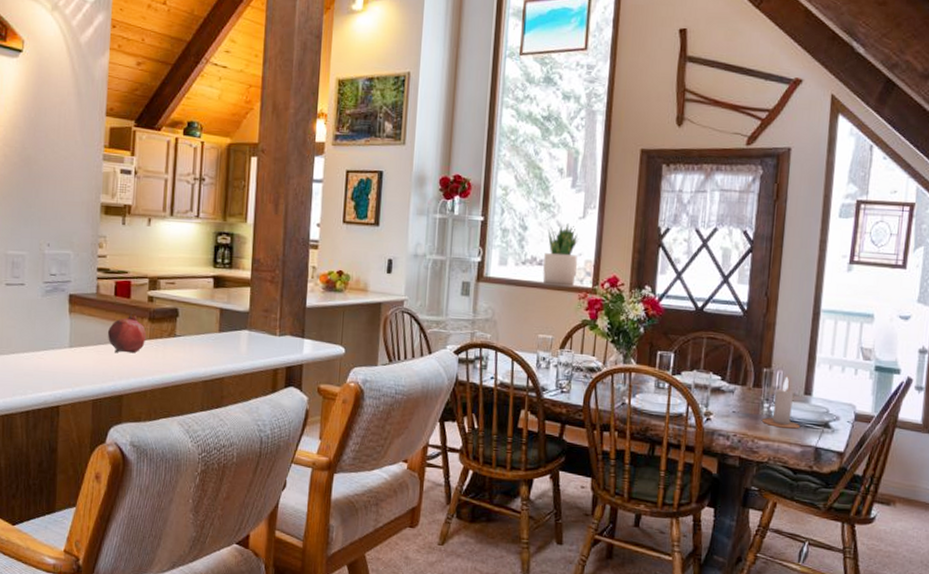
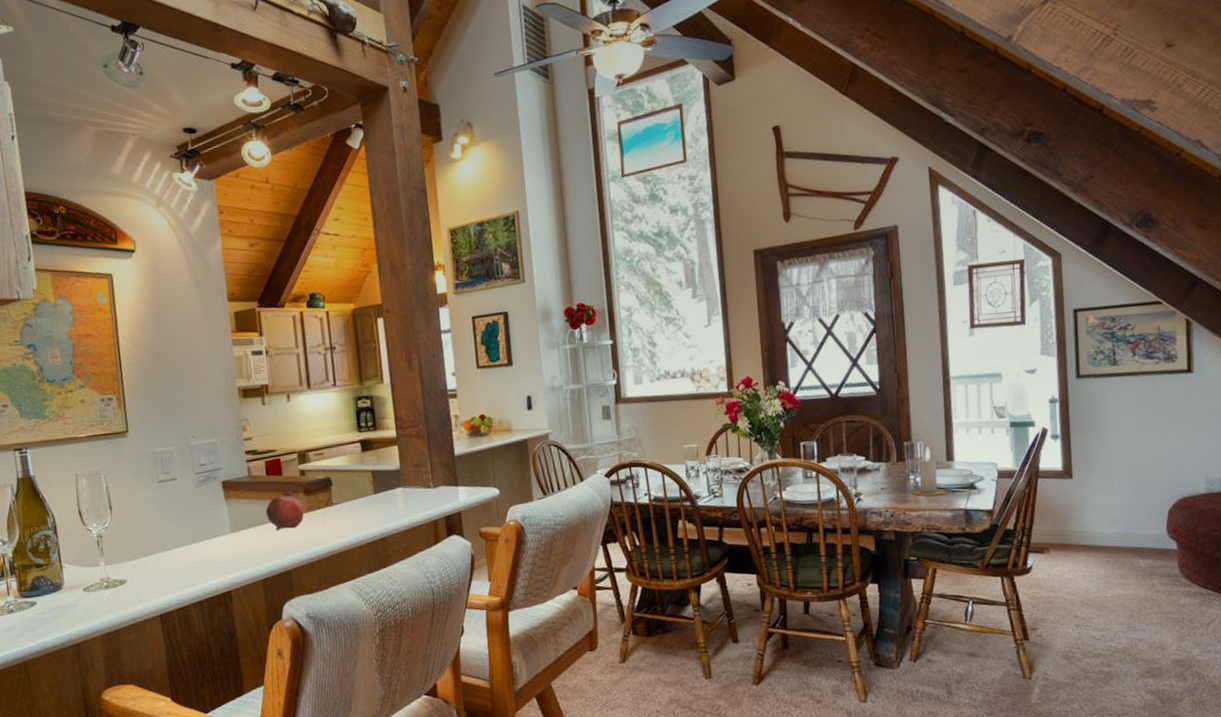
planter: present [542,223,580,287] -> none [676,333,711,397]

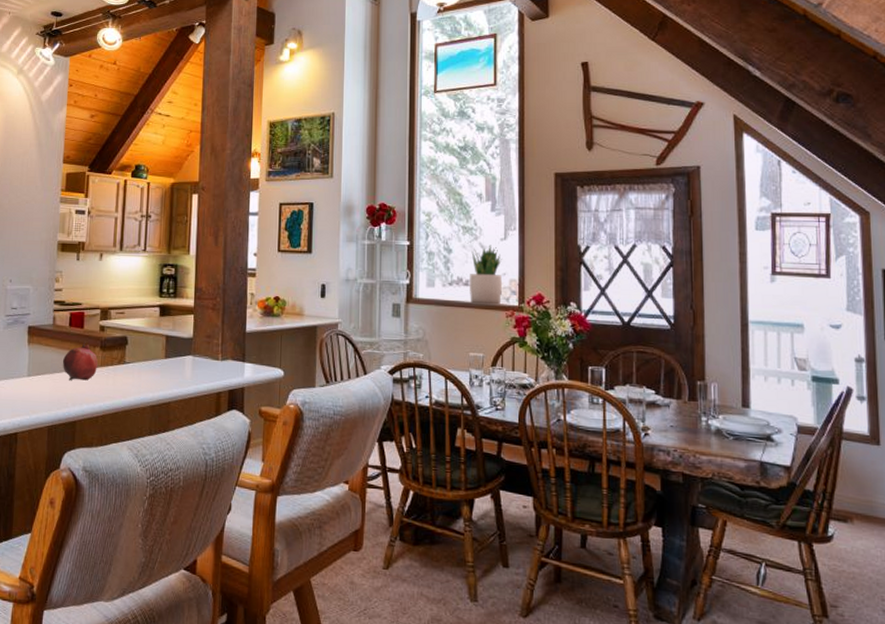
planter: none [676,333,711,397] -> present [470,245,503,306]
candle: present [911,446,948,497] -> none [702,388,743,444]

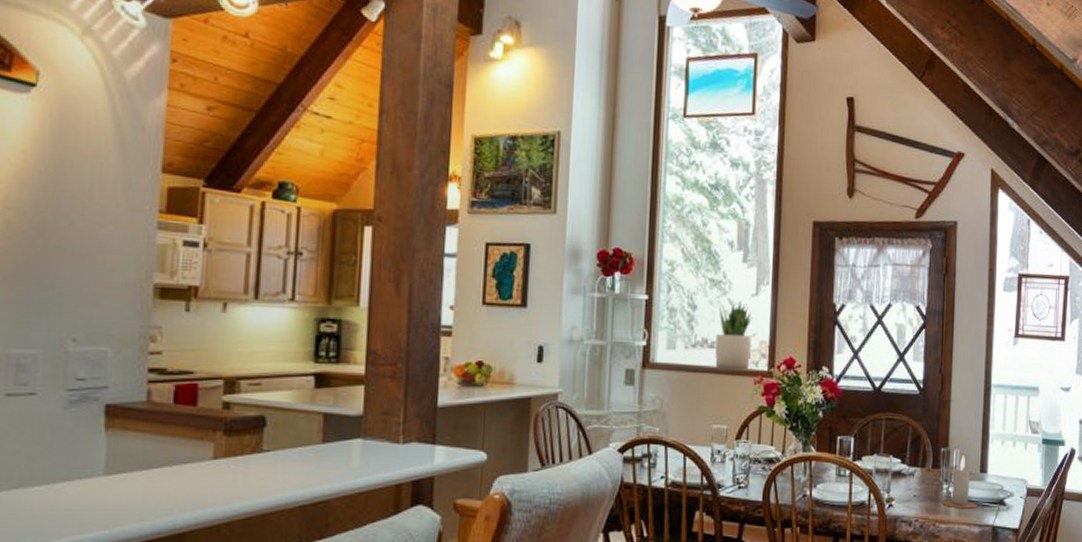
fruit: present [62,341,99,381] -> none [162,423,221,479]
candle: none [702,388,743,444] -> present [942,454,979,510]

